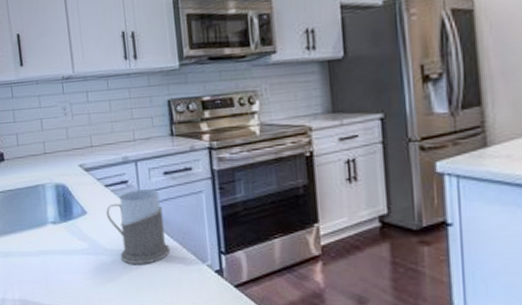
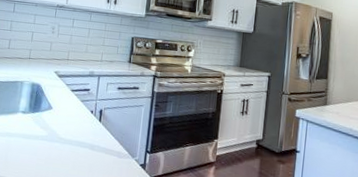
mug: present [106,189,170,264] -> none [67,97,112,154]

